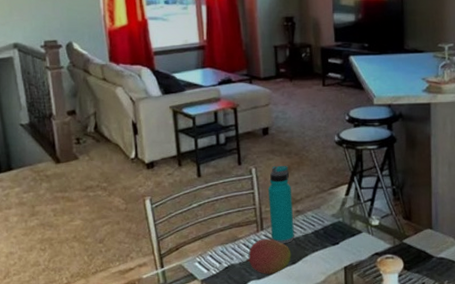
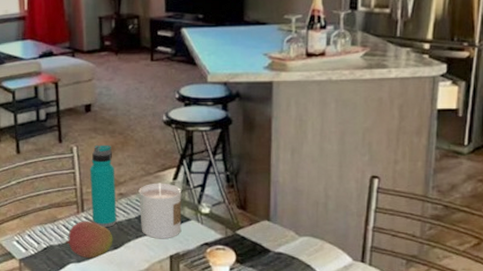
candle: none [314,199,354,251] -> present [139,183,182,238]

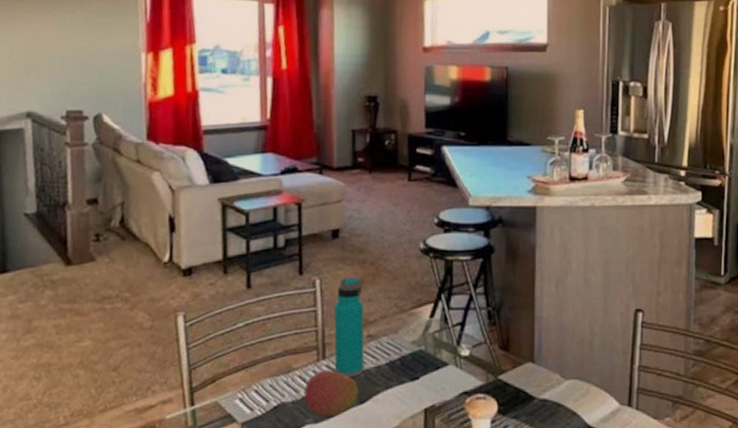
candle: present [139,183,182,238] -> none [390,321,439,388]

